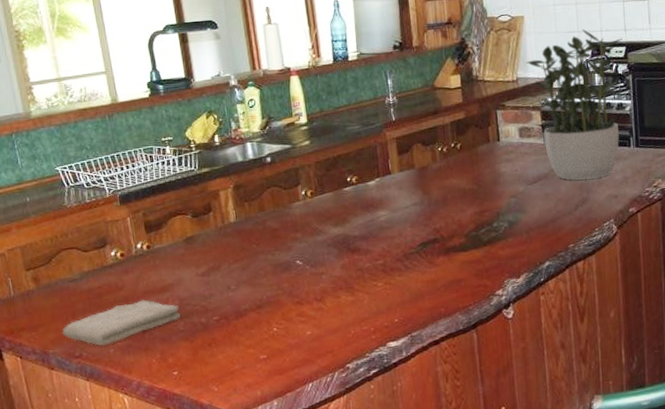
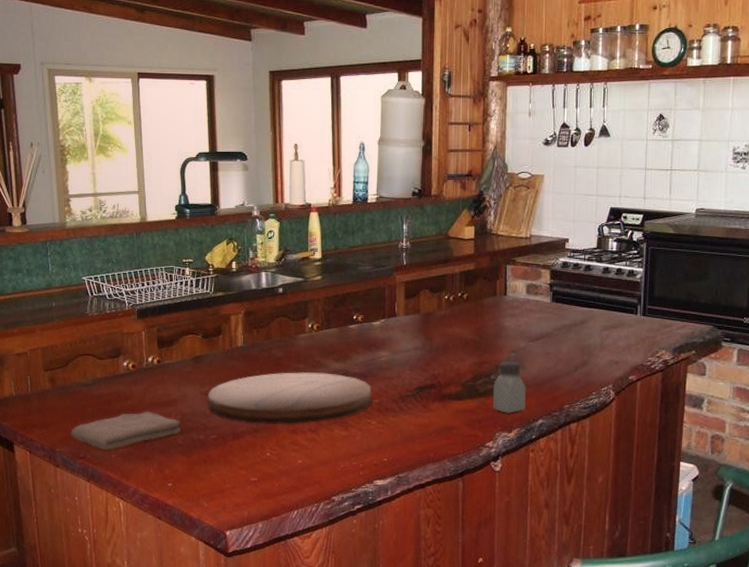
cutting board: none [205,239,376,300] -> present [208,372,372,425]
saltshaker: none [496,206,531,260] -> present [492,360,527,413]
potted plant: present [526,28,622,180] -> none [541,192,640,342]

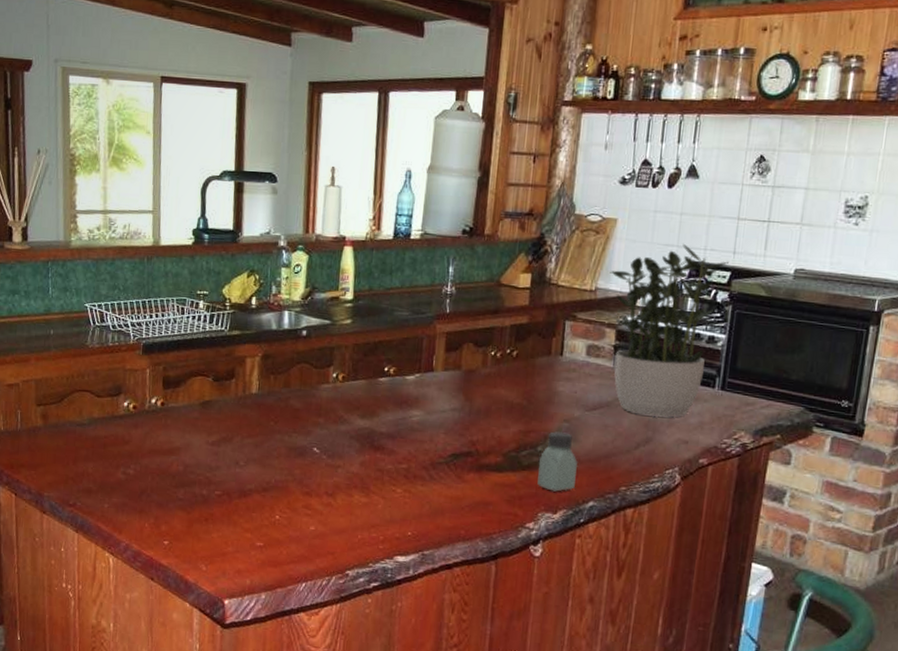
washcloth: present [70,411,181,451] -> none [60,458,182,500]
cutting board: present [208,372,372,425] -> none [214,426,400,486]
potted plant: none [541,192,640,342] -> present [610,243,729,418]

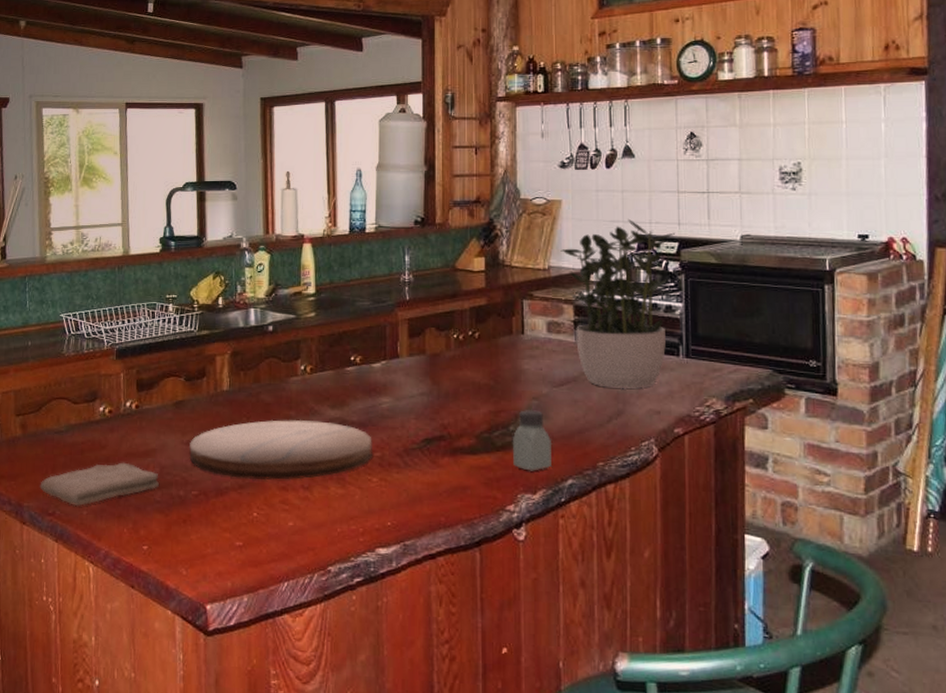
washcloth: none [60,458,182,500] -> present [39,462,159,507]
cutting board: none [214,426,400,486] -> present [189,420,372,481]

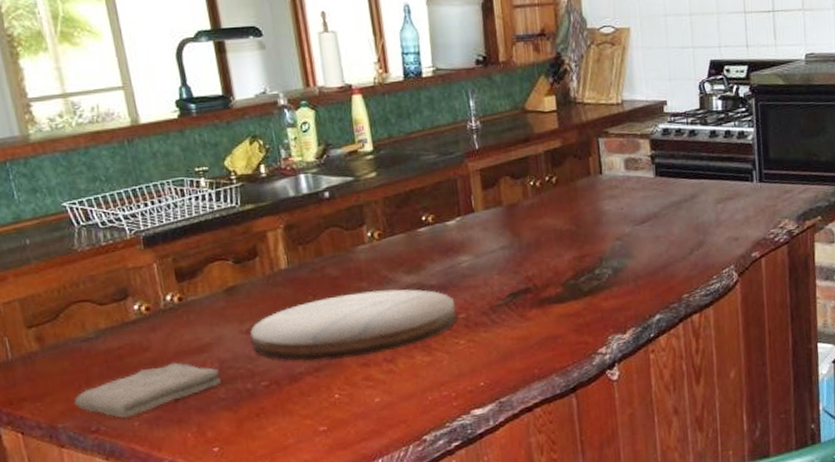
saltshaker: present [512,409,553,471] -> none [598,250,639,312]
potted plant: present [560,218,675,389] -> none [632,43,744,220]

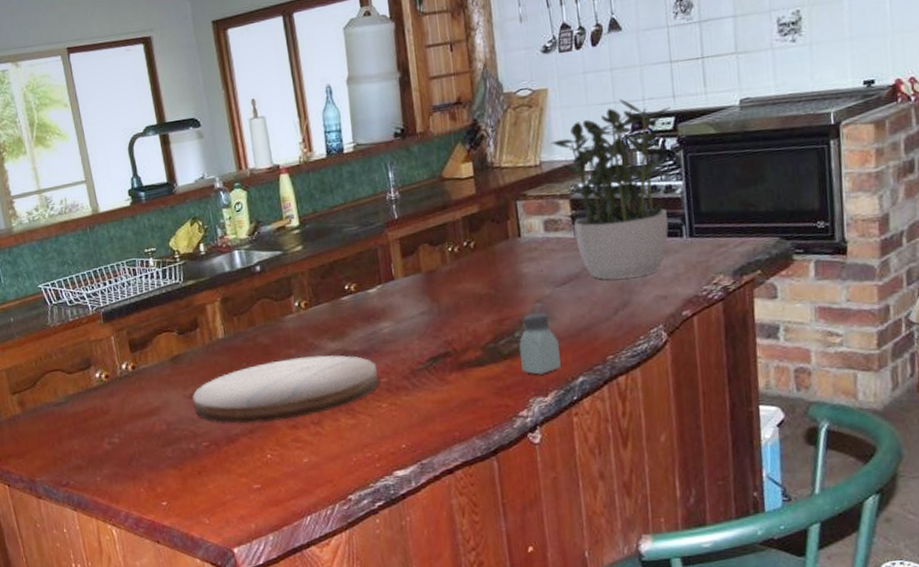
washcloth: present [74,362,221,419] -> none [48,424,168,474]
saltshaker: none [598,250,639,312] -> present [518,312,561,375]
potted plant: none [632,43,744,220] -> present [551,98,670,280]

